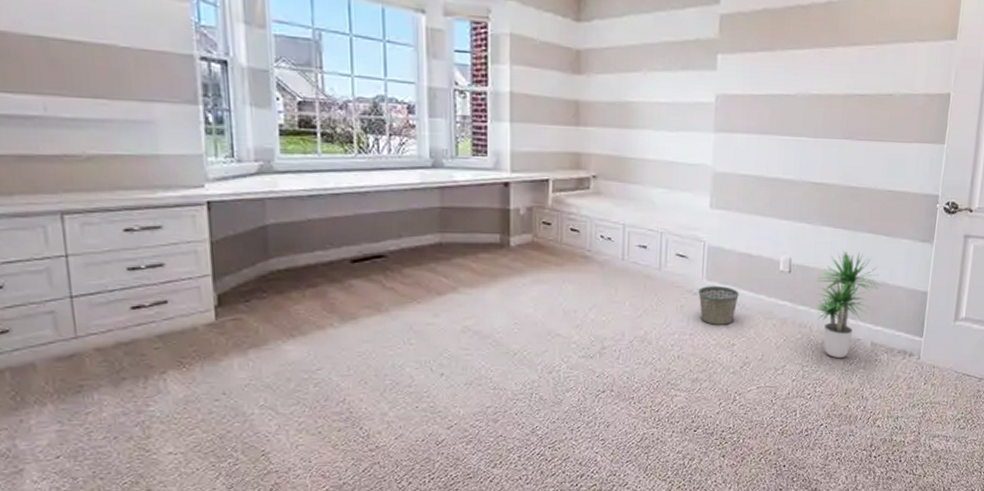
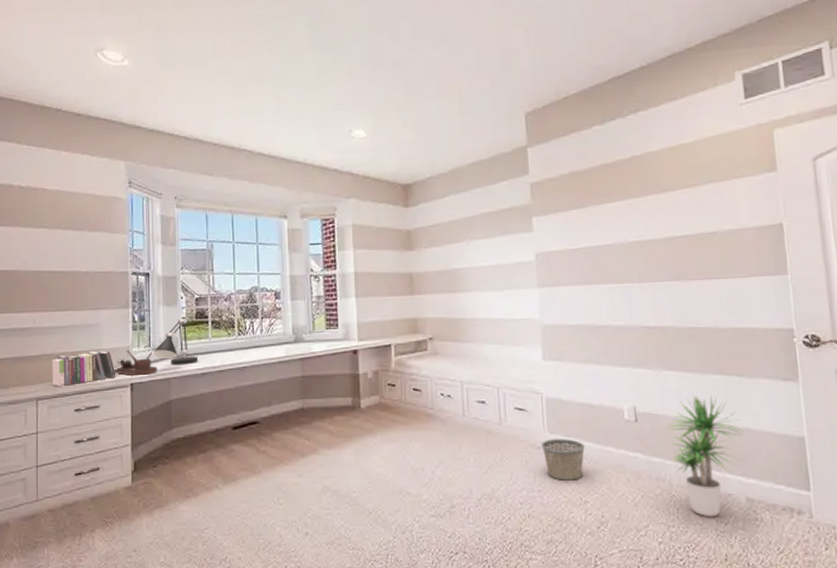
books: none [81,156,185,200] -> present [52,351,116,387]
desk organizer: none [178,158,246,193] -> present [113,350,157,377]
desk lamp: none [238,126,304,184] -> present [153,319,199,366]

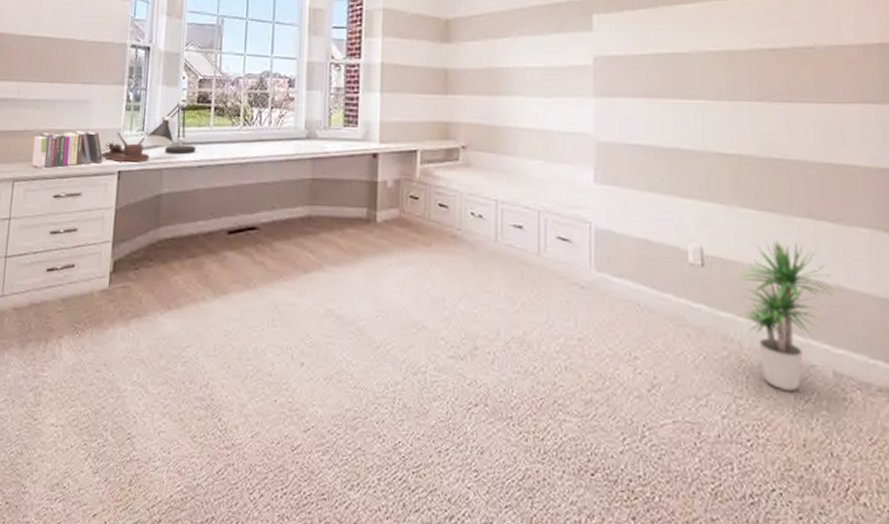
basket: present [541,439,585,481] -> none [586,278,638,331]

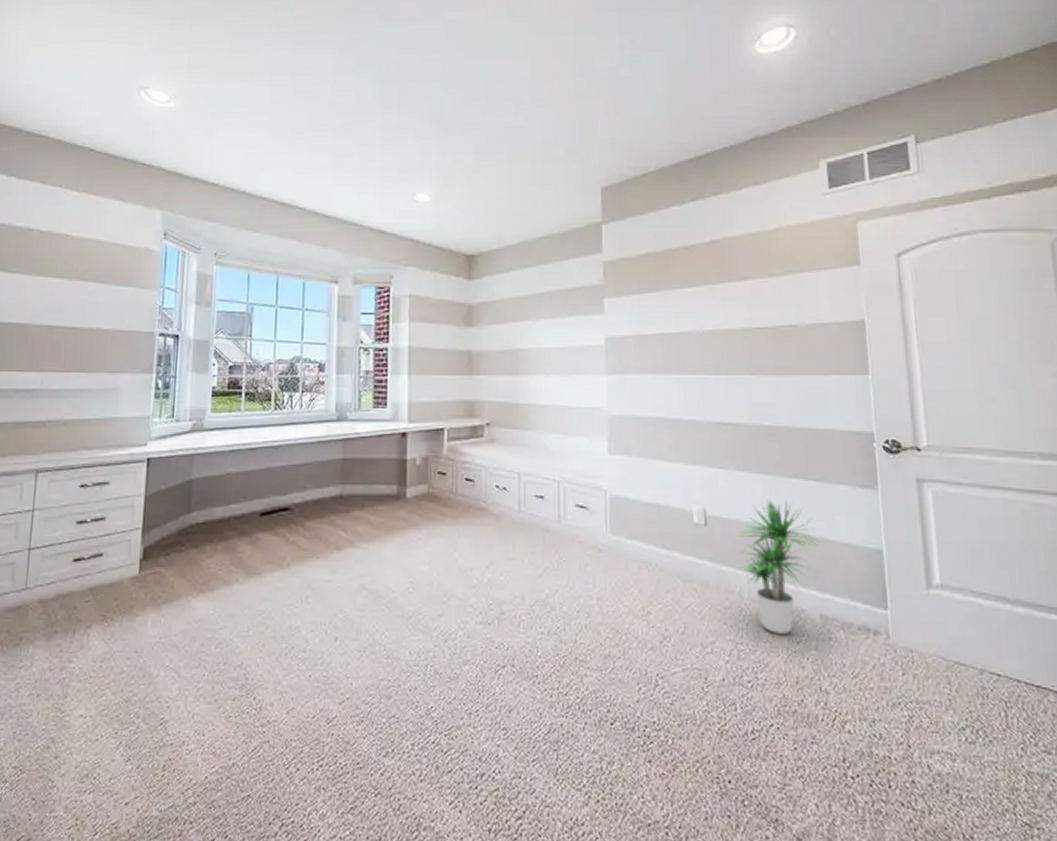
books: present [32,131,103,169] -> none [56,420,132,459]
desk organizer: present [100,132,149,164] -> none [128,420,179,450]
desk lamp: present [146,102,197,155] -> none [176,388,228,440]

